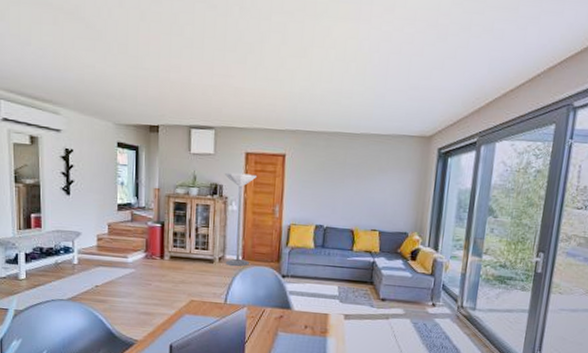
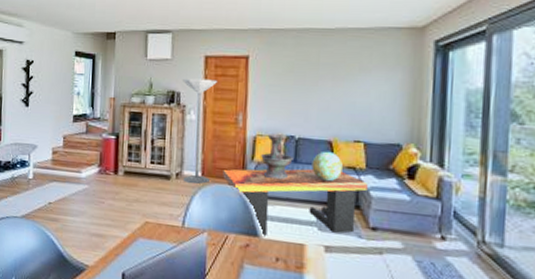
coffee table: none [261,252,380,309] -> present [223,168,368,237]
decorative urn: none [294,222,322,262] -> present [261,132,293,180]
decorative globe: none [336,238,361,263] -> present [312,151,343,182]

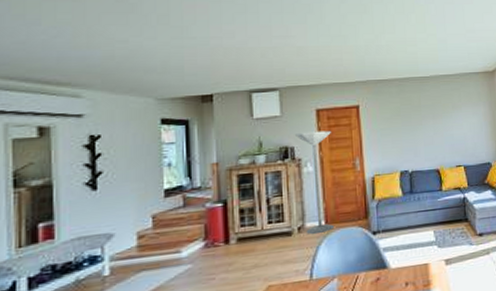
coffee table: present [223,168,368,237] -> none [346,192,472,268]
decorative urn: present [261,132,293,180] -> none [381,170,410,213]
decorative globe: present [312,151,343,182] -> none [425,178,451,205]

